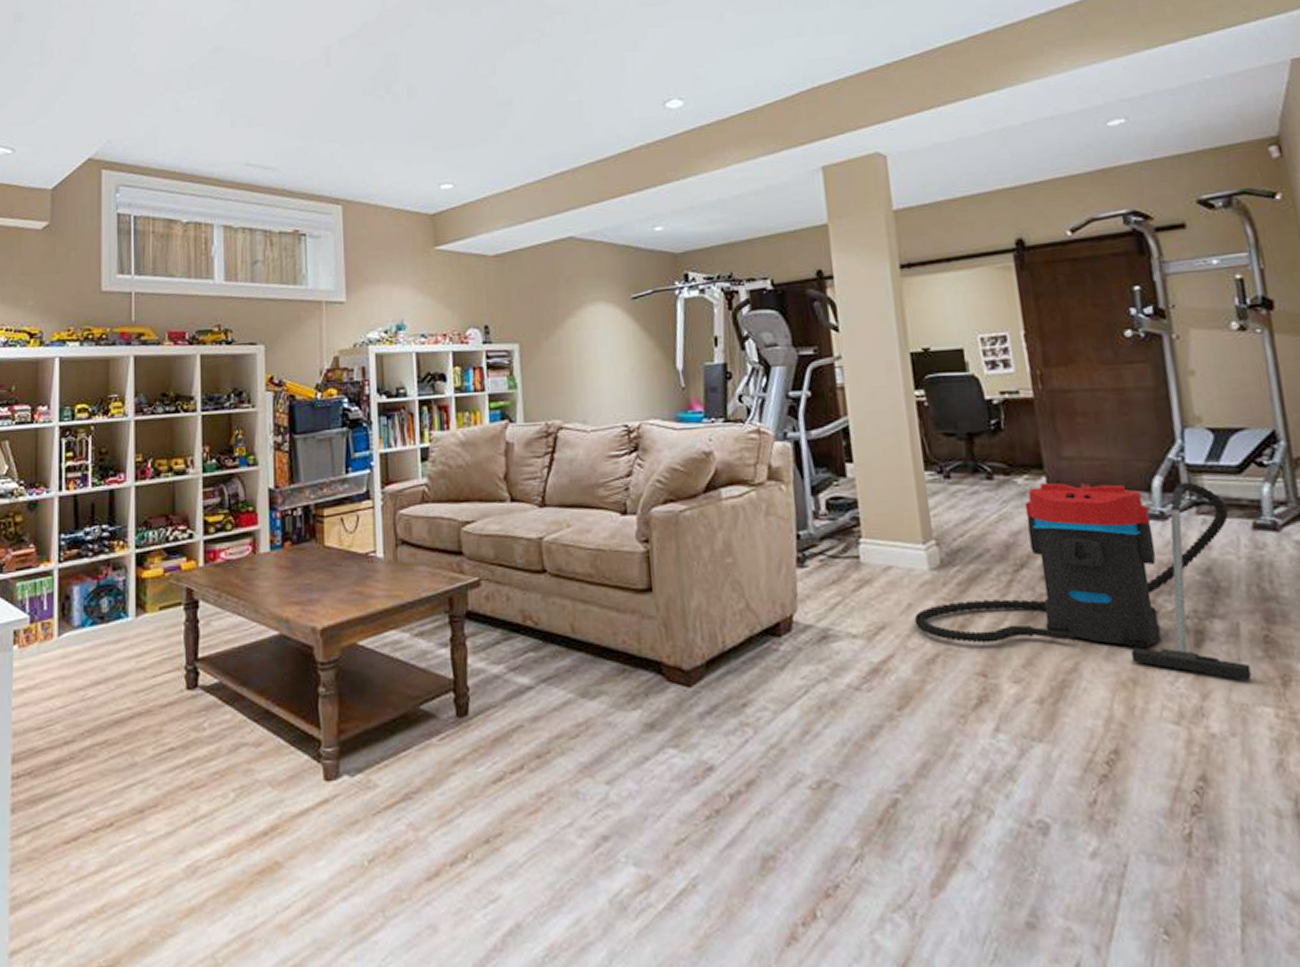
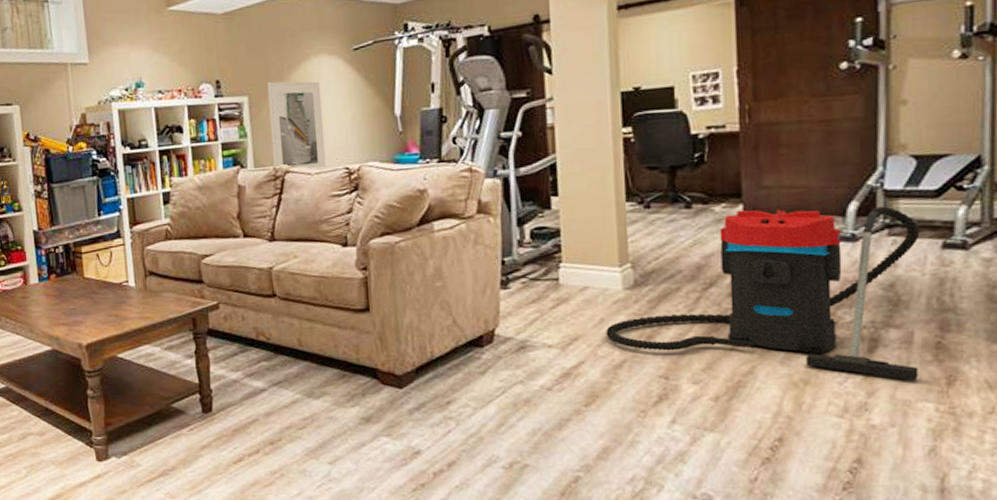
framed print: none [540,328,604,426] -> present [267,81,327,169]

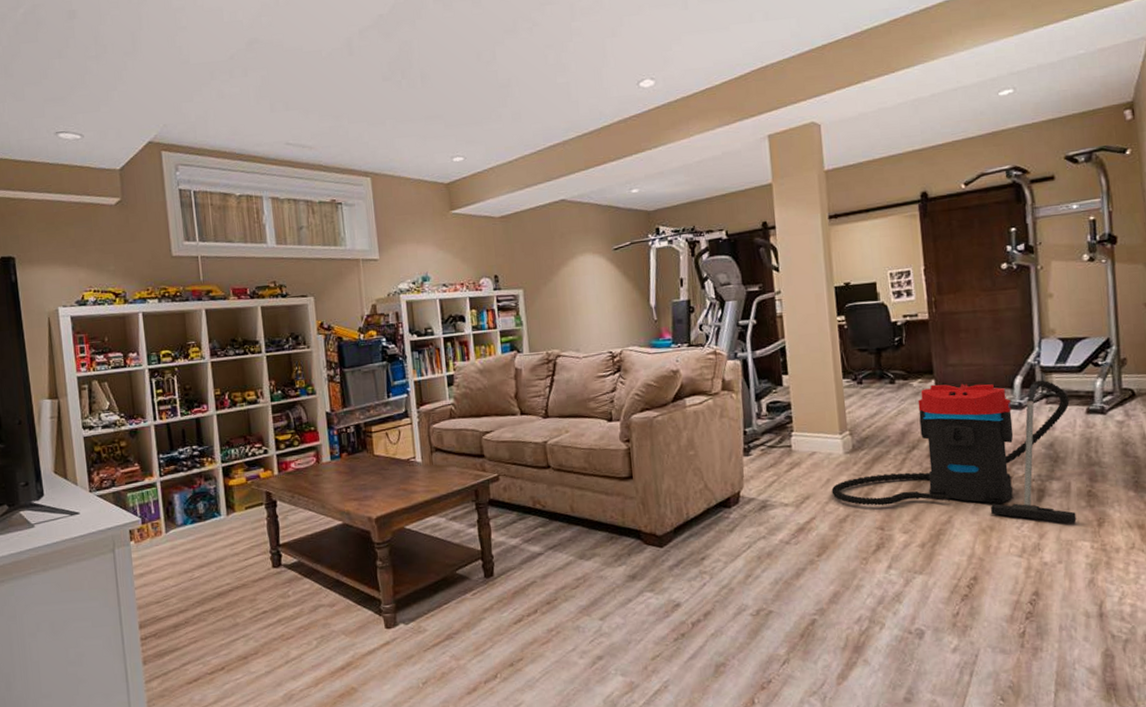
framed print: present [267,81,327,169] -> none [540,276,593,353]

